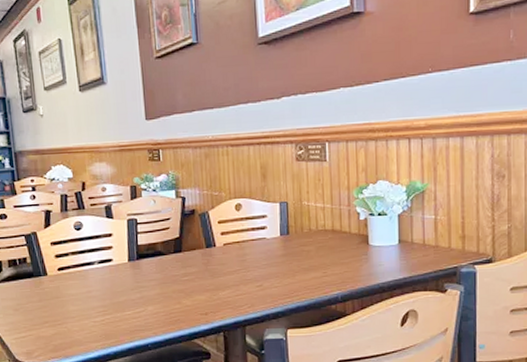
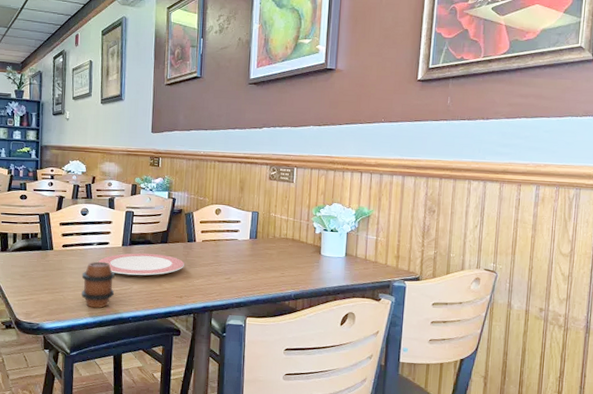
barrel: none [85,282,127,338] -> present [81,261,115,309]
plate: none [102,266,206,296] -> present [98,253,184,276]

